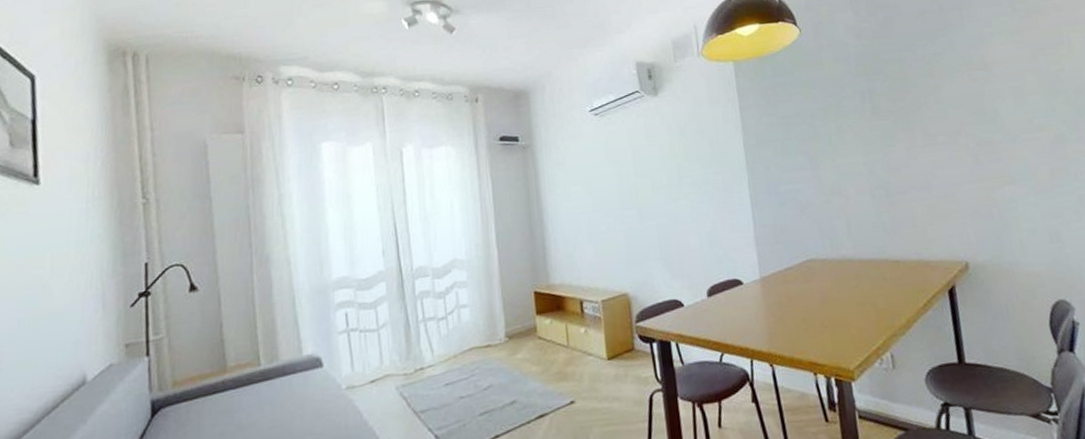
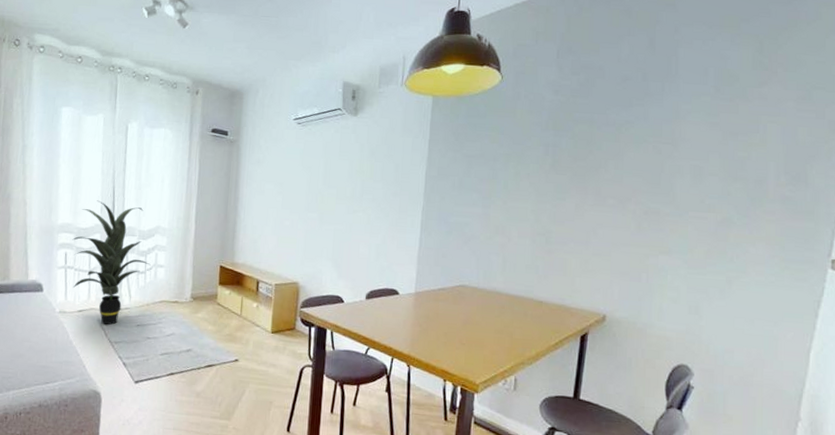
indoor plant: none [352,241,452,393] -> present [72,200,151,326]

